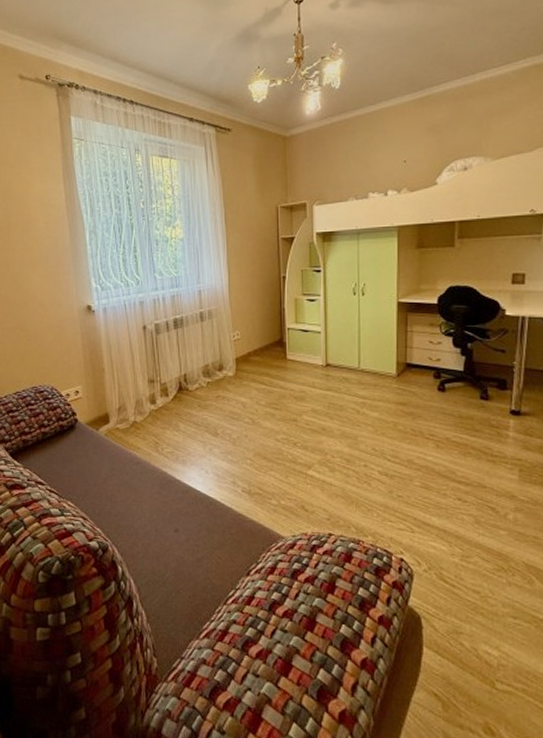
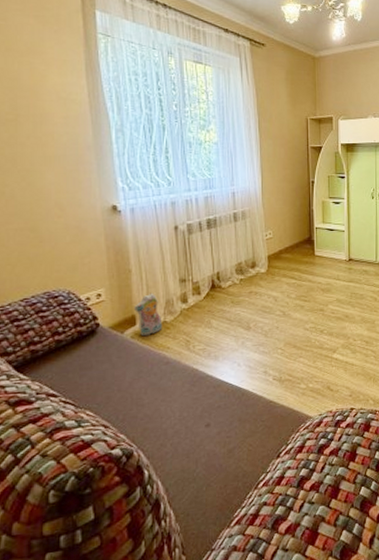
plush toy: none [108,392,133,435] -> present [134,293,163,337]

